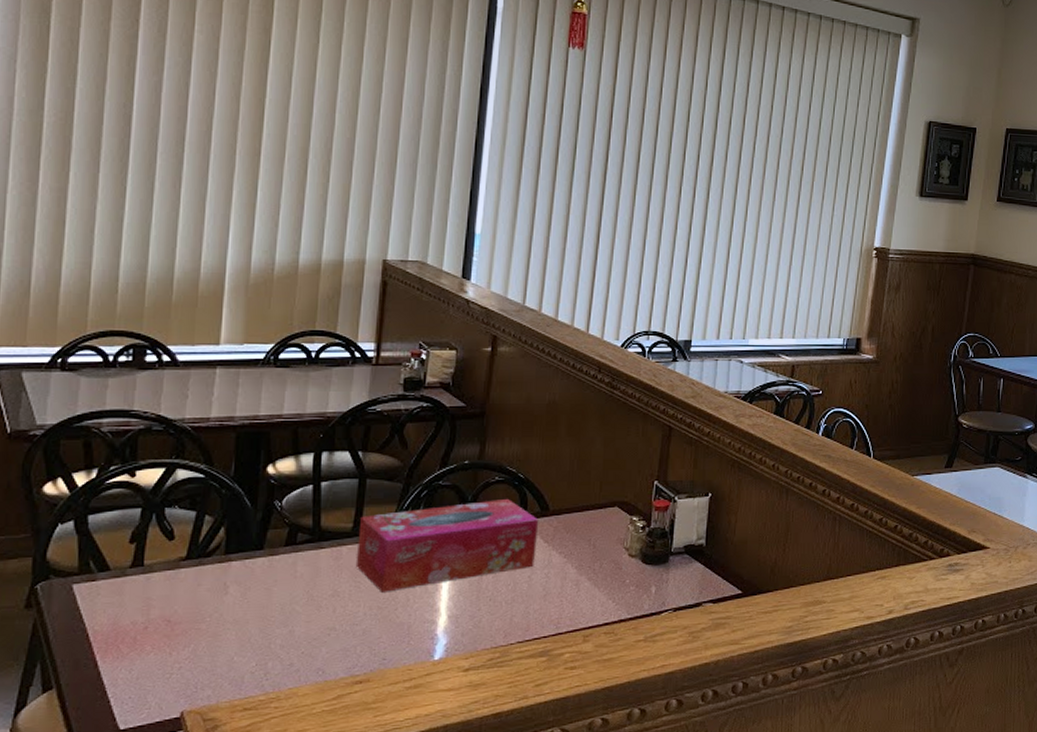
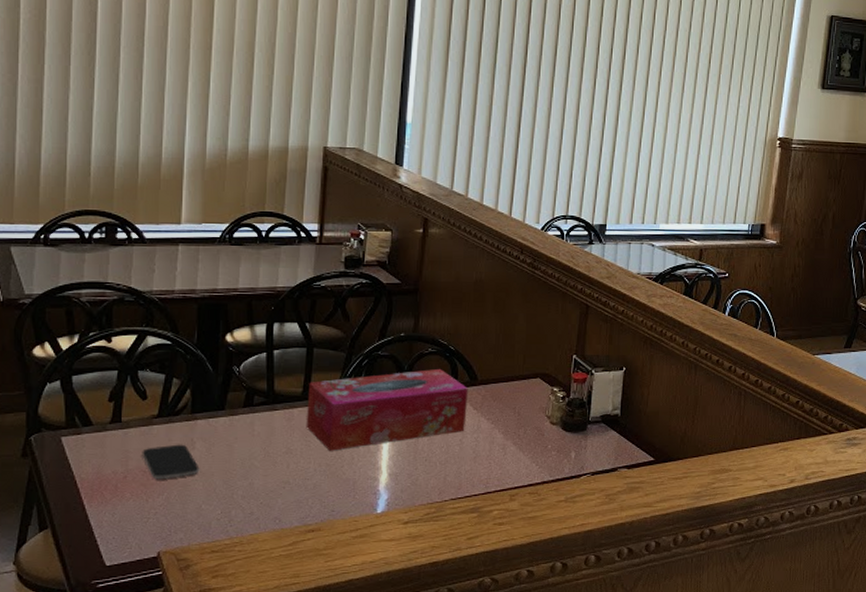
smartphone: none [166,589,233,630] -> present [142,444,200,480]

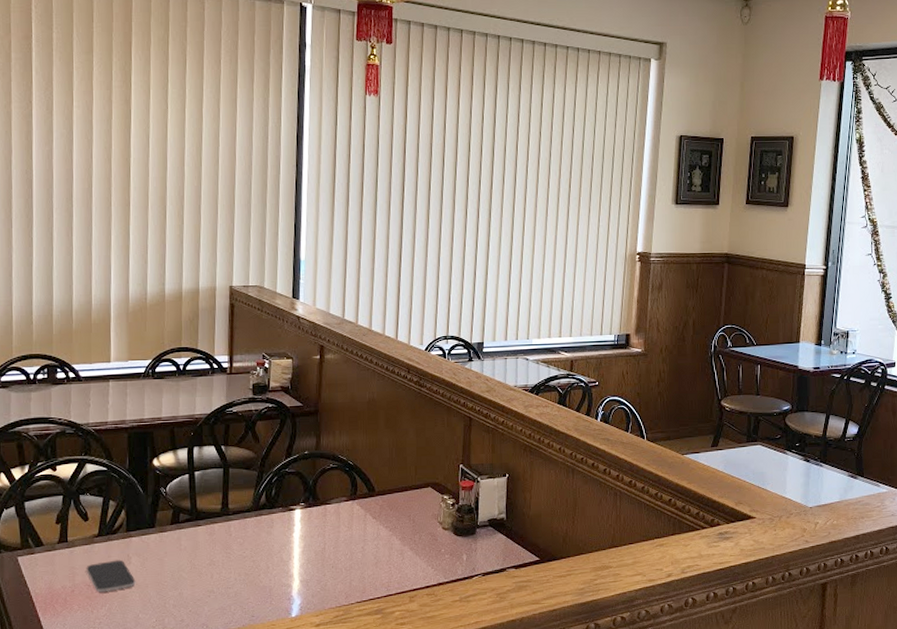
tissue box: present [306,368,469,451] -> none [225,482,368,561]

